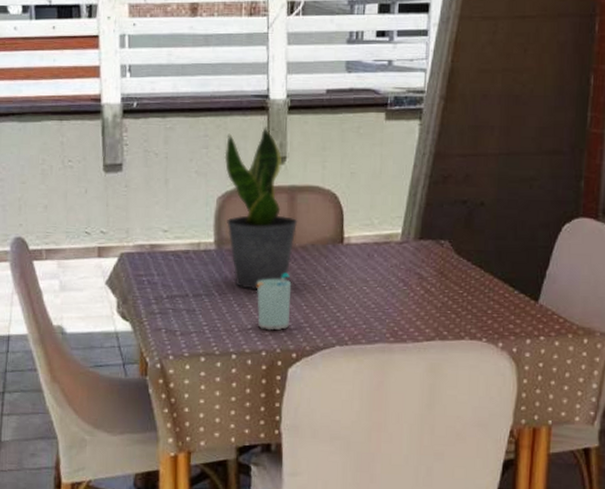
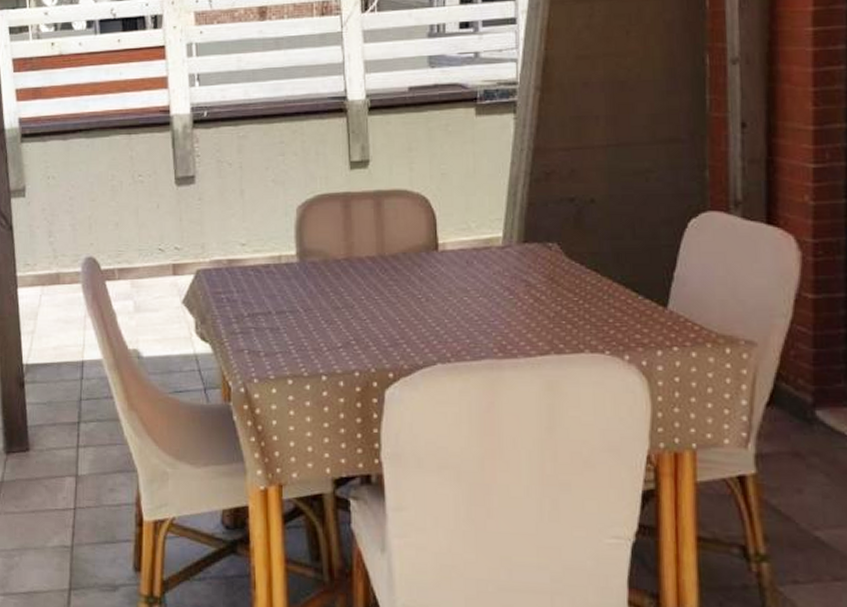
potted plant: present [224,127,298,289] -> none [302,129,387,304]
cup: present [256,274,292,331] -> none [344,286,384,349]

